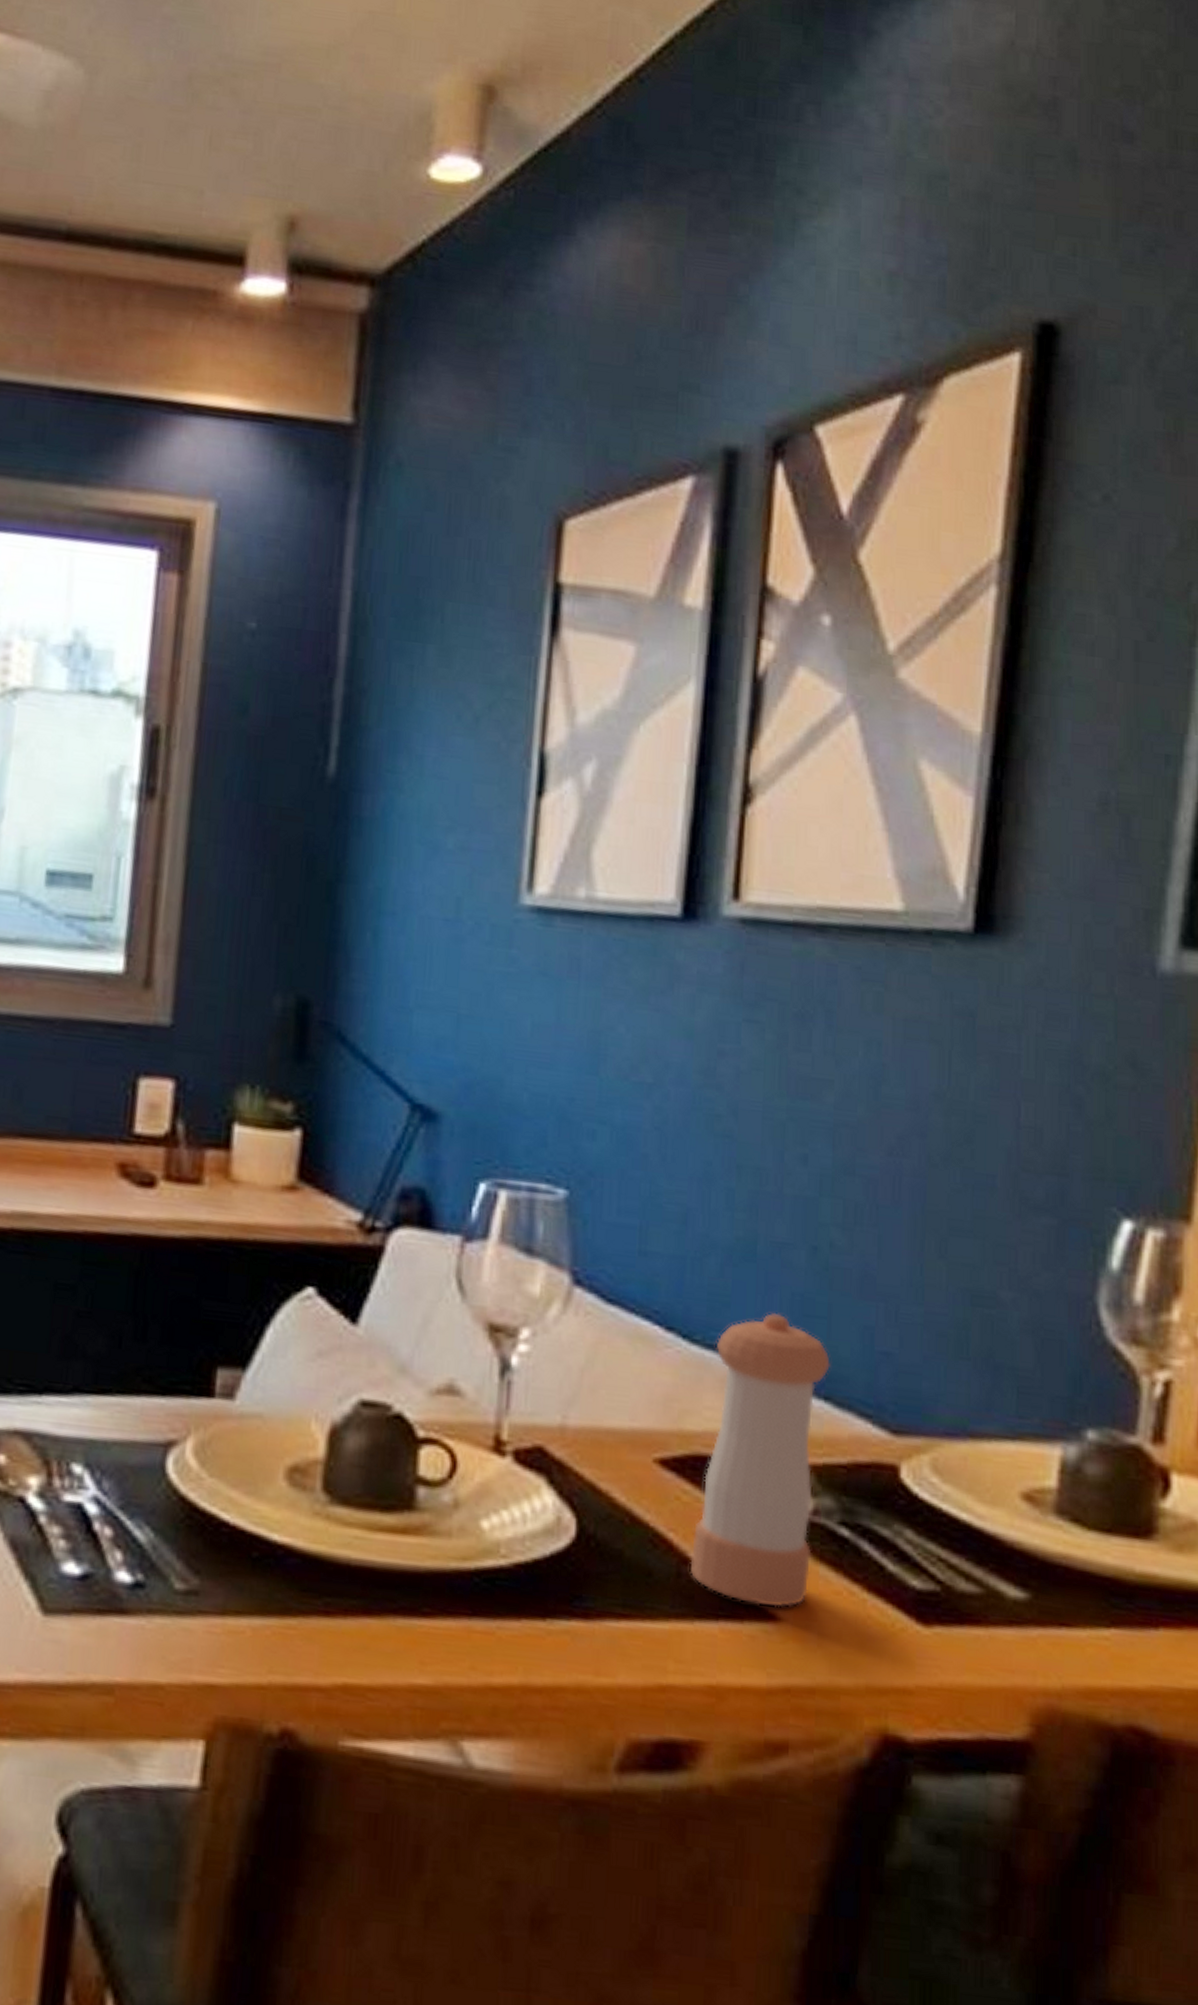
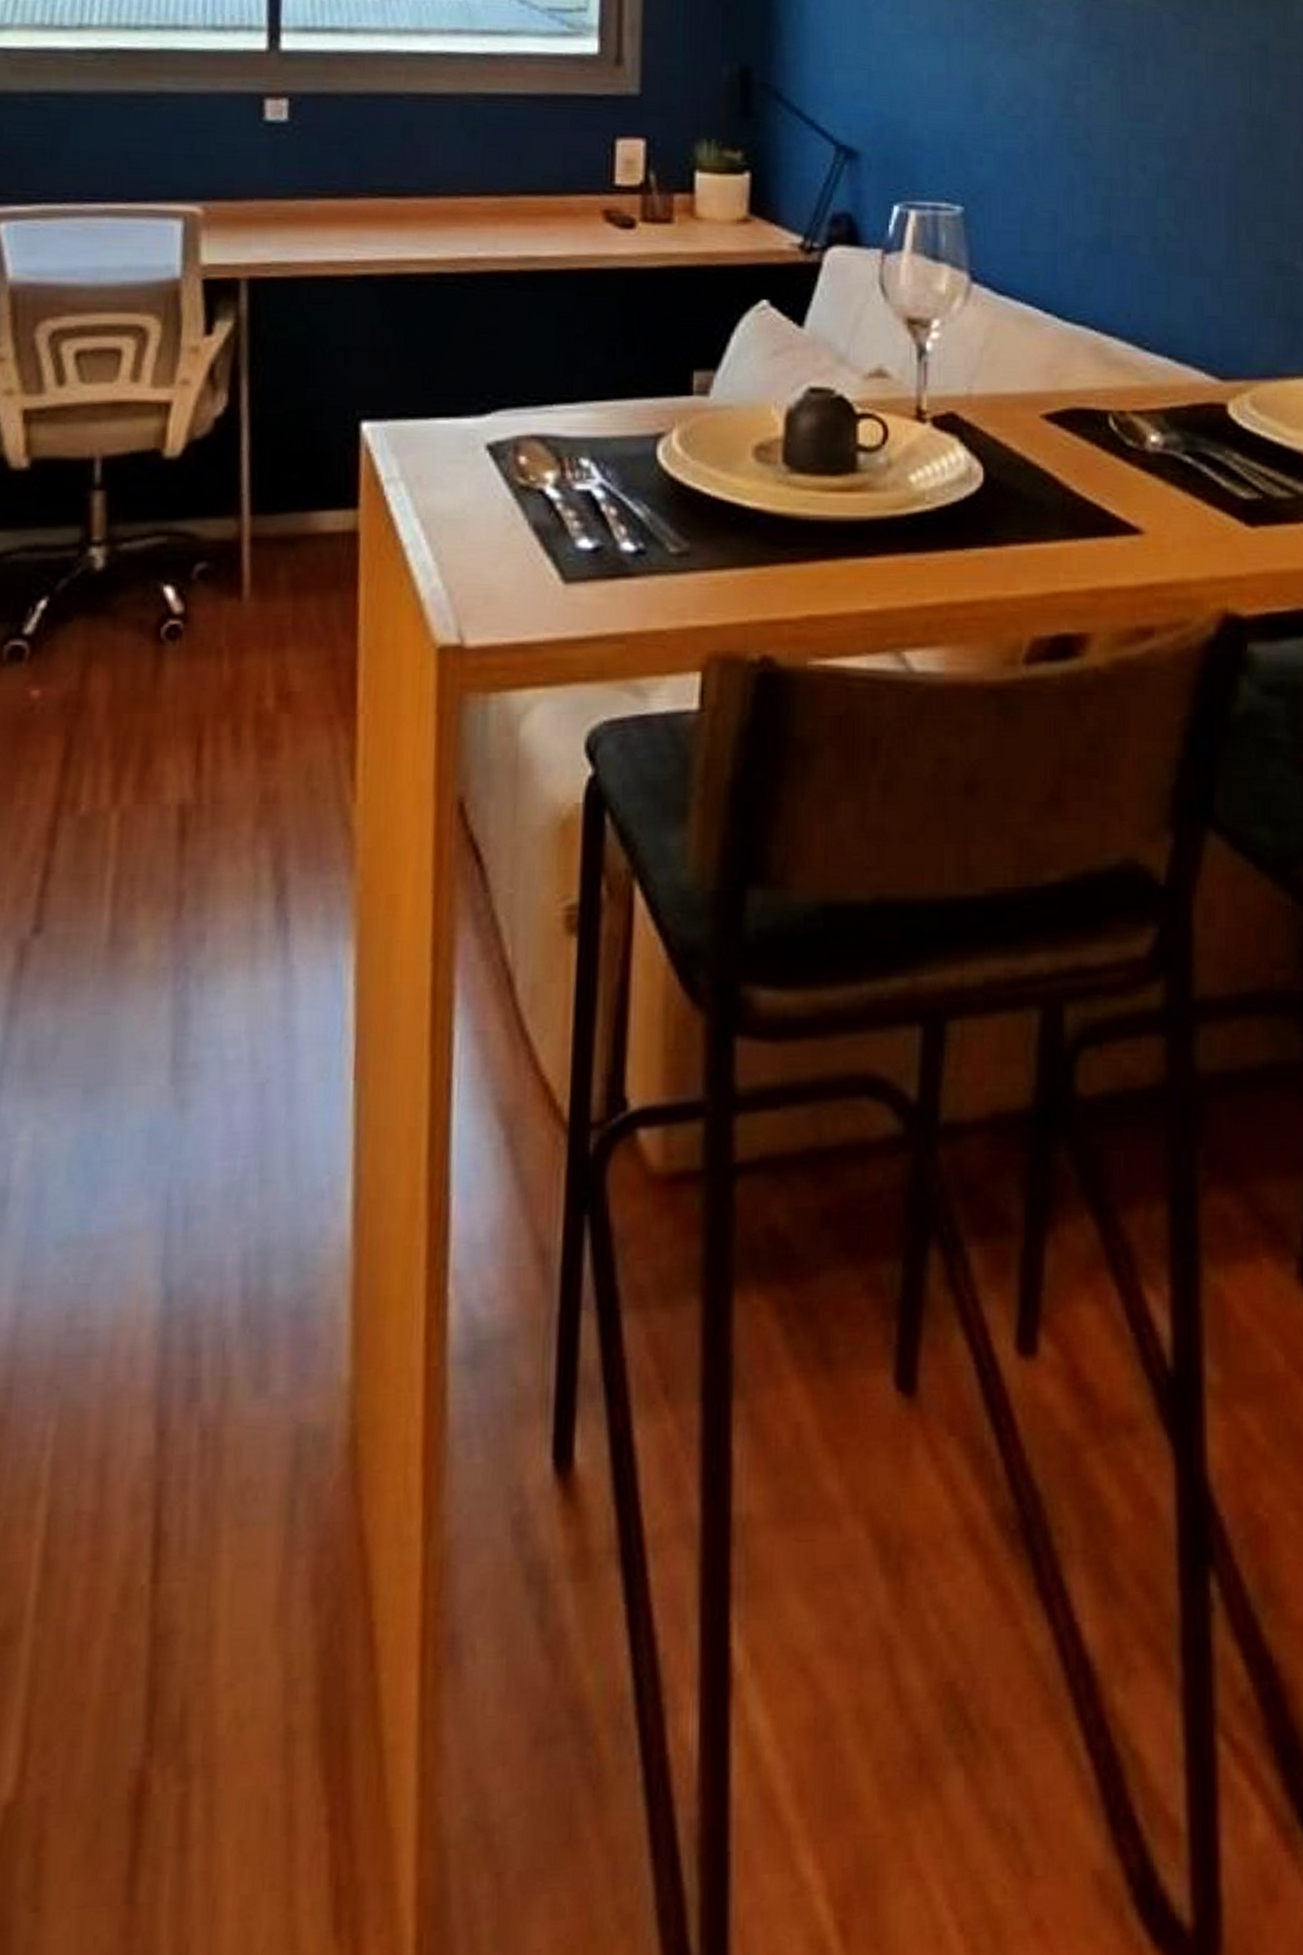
pepper shaker: present [689,1313,830,1608] -> none [1072,293,1171,523]

